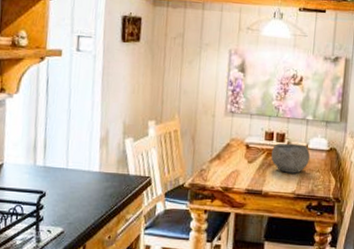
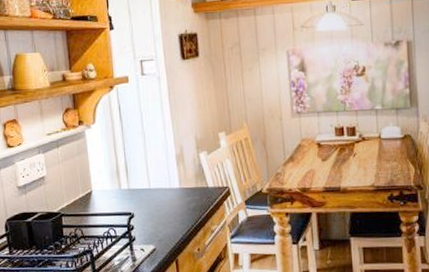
bowl: present [271,143,310,174] -> none [344,135,384,166]

